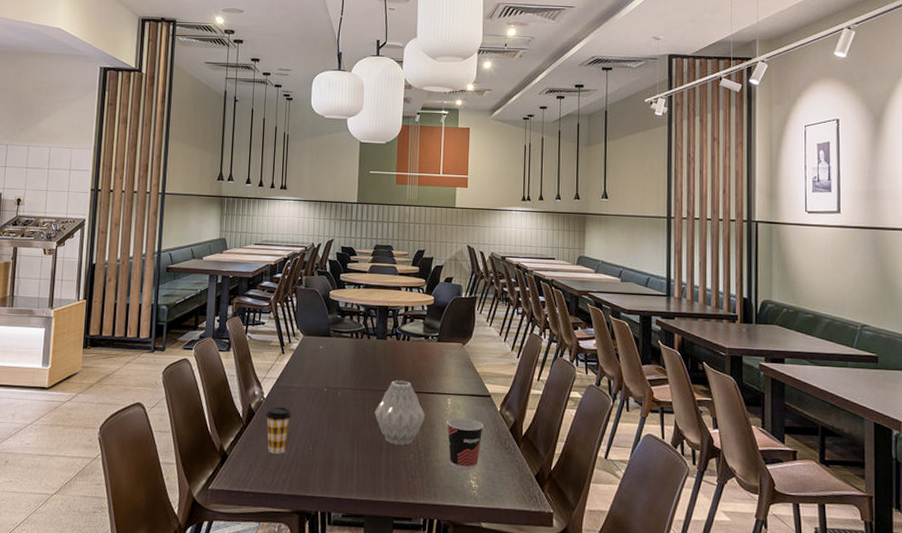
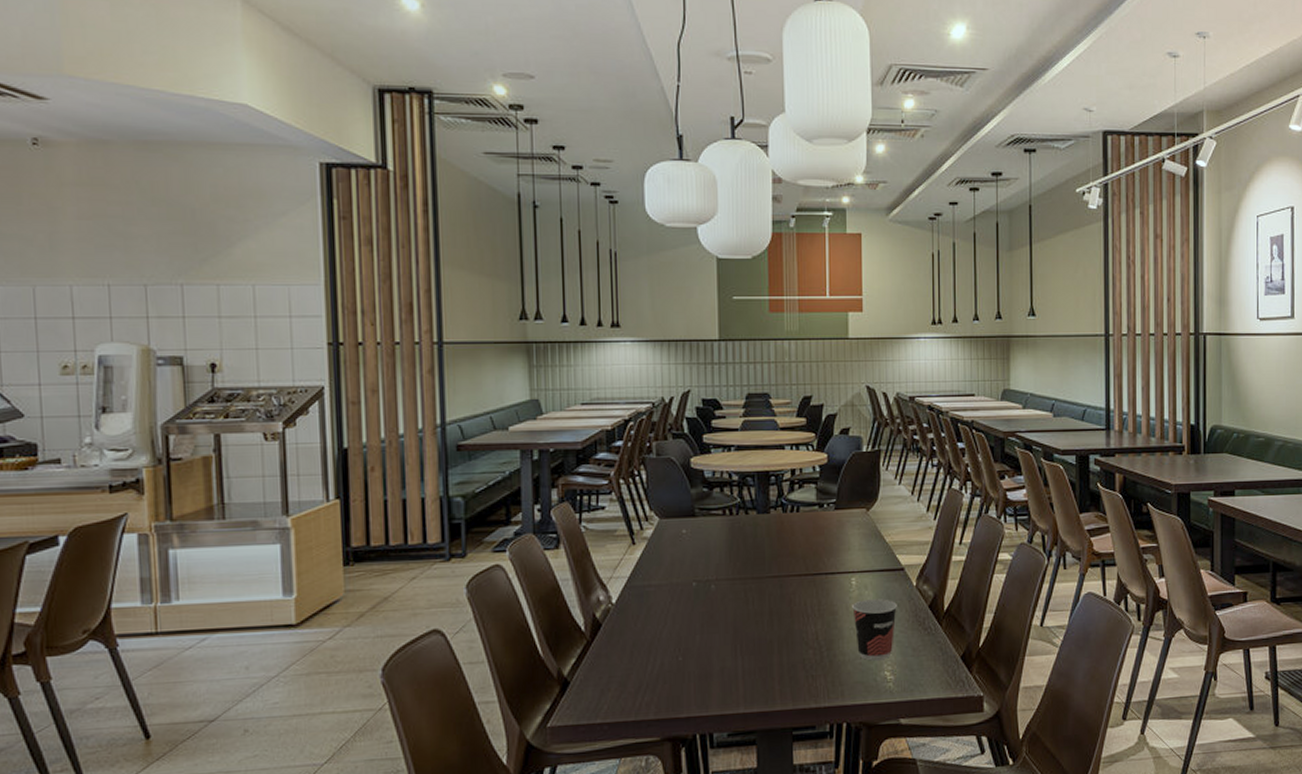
coffee cup: present [265,406,292,454] -> none [616,612,652,672]
vase: present [374,380,425,446] -> none [760,561,824,642]

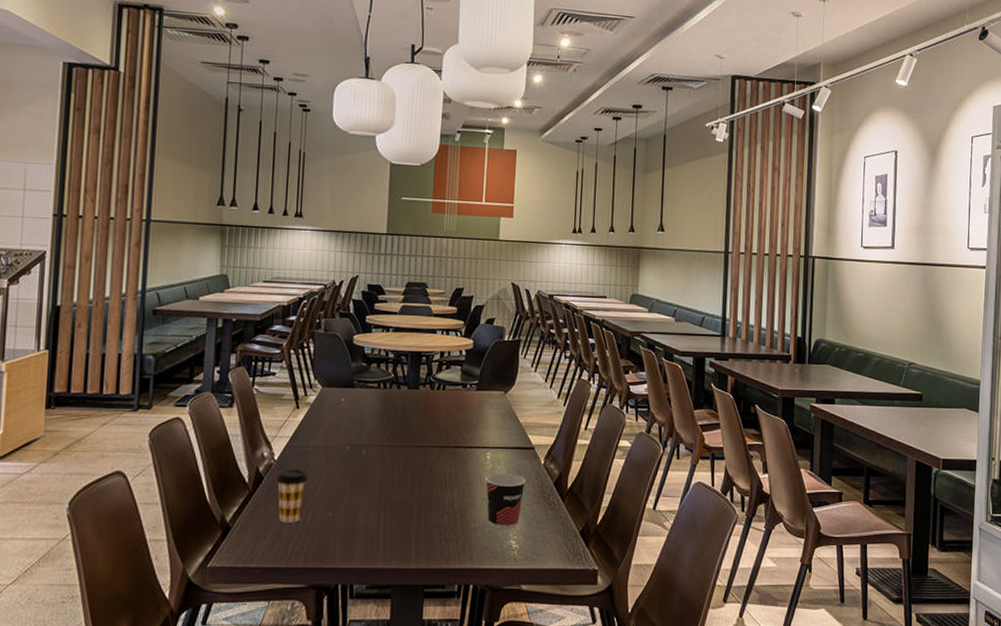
coffee cup: none [616,612,652,672] -> present [276,469,308,523]

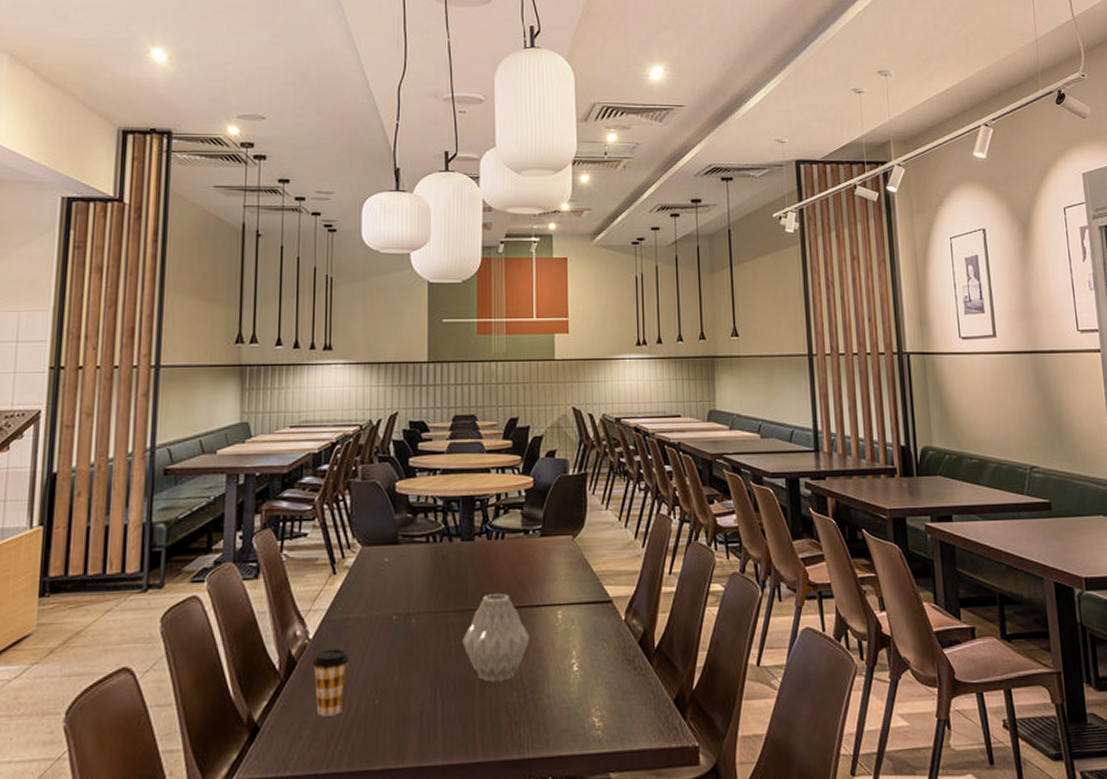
vase: none [404,434,461,506] -> present [462,593,529,682]
cup: present [485,473,526,530] -> none [558,634,605,705]

